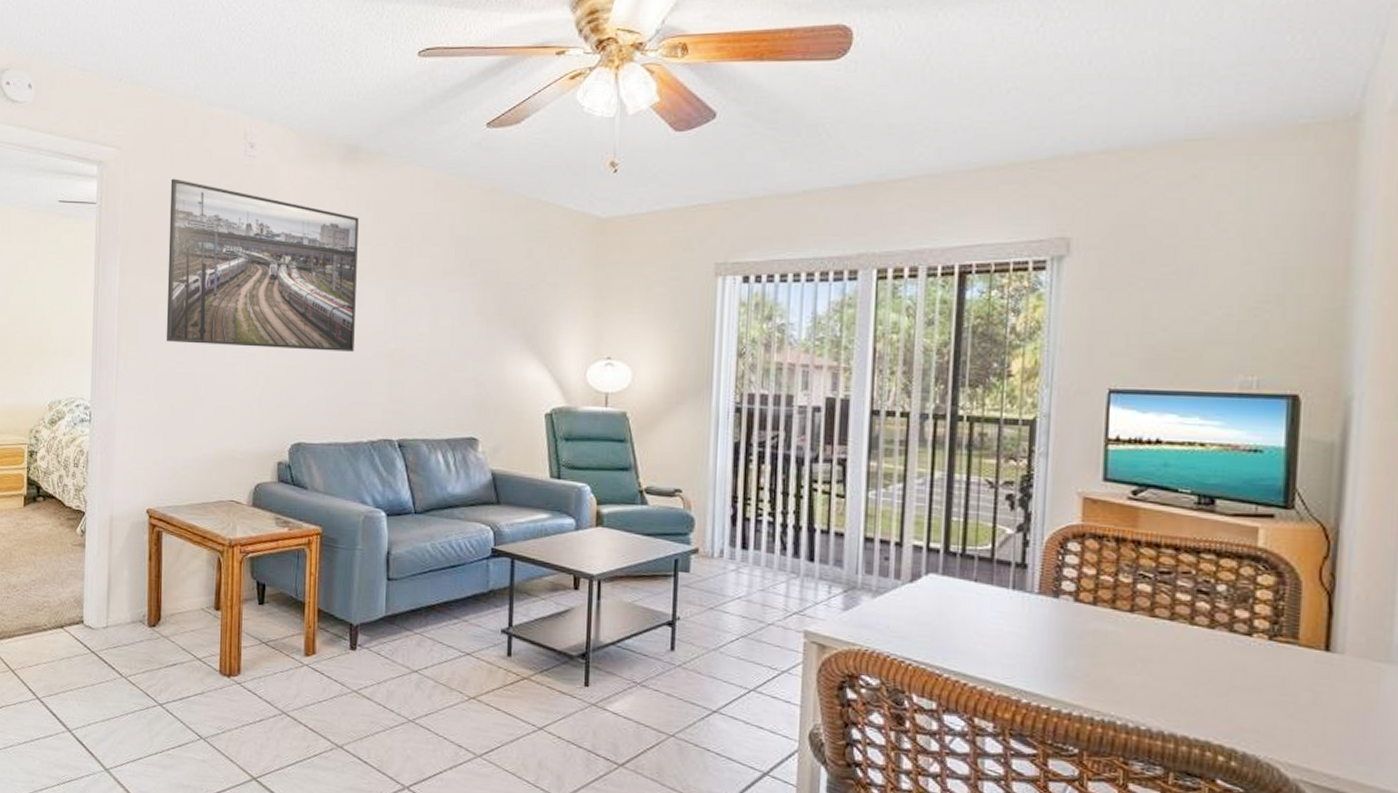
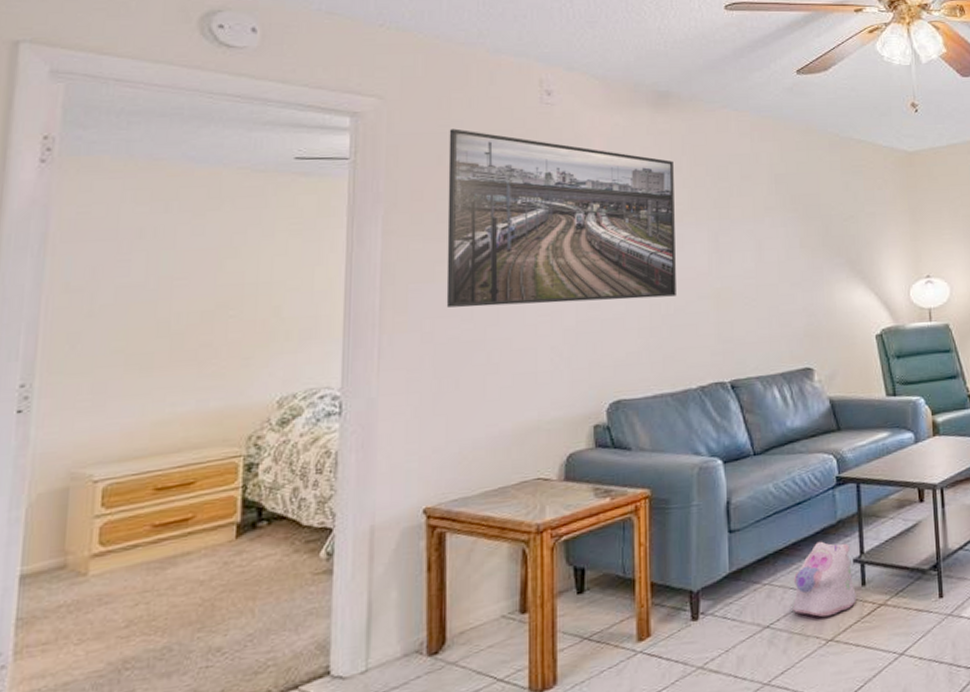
plush toy: none [440,605,501,677] -> present [792,541,856,618]

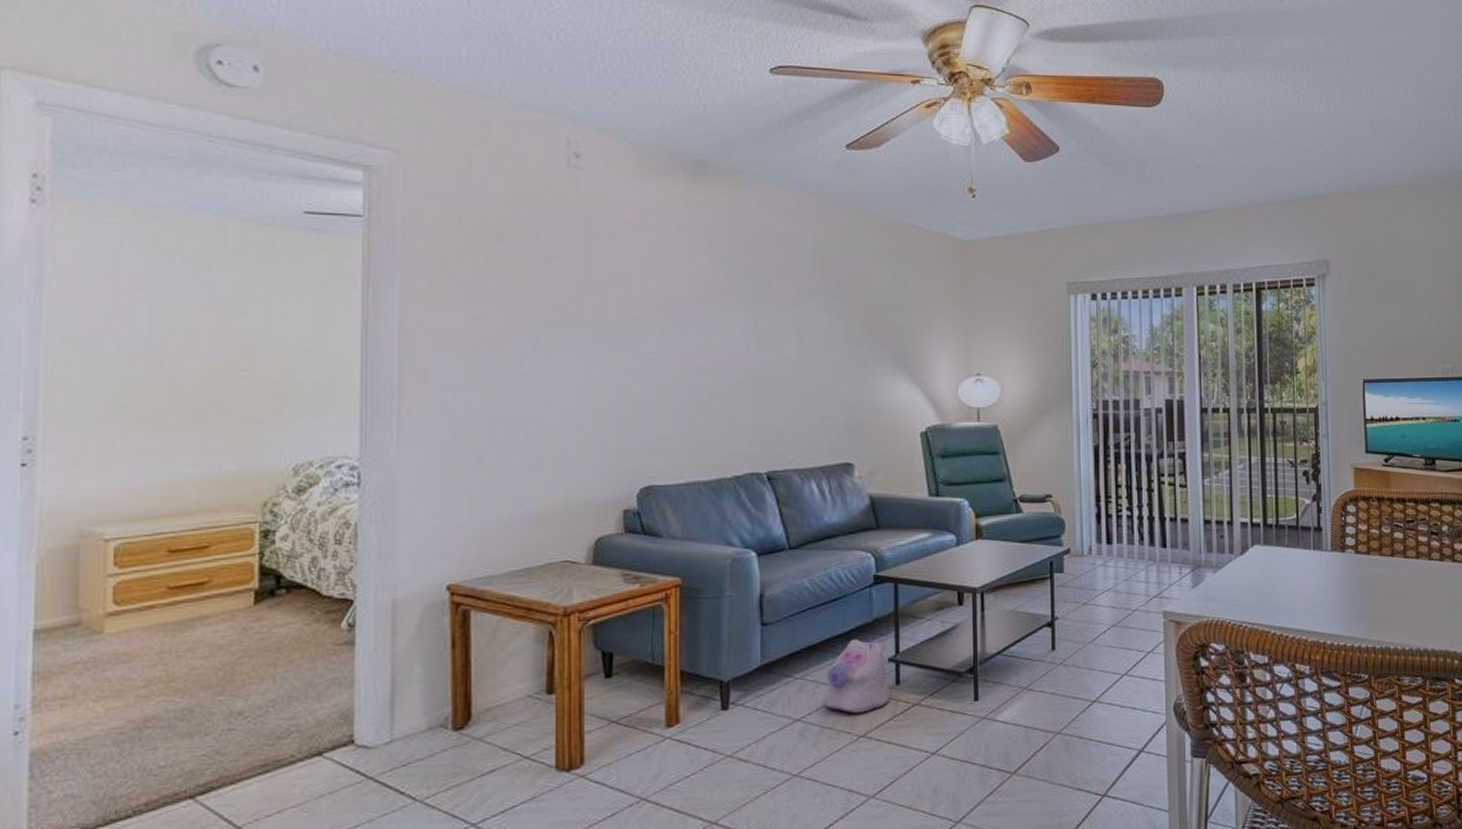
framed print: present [446,128,676,307] -> none [468,189,711,382]

